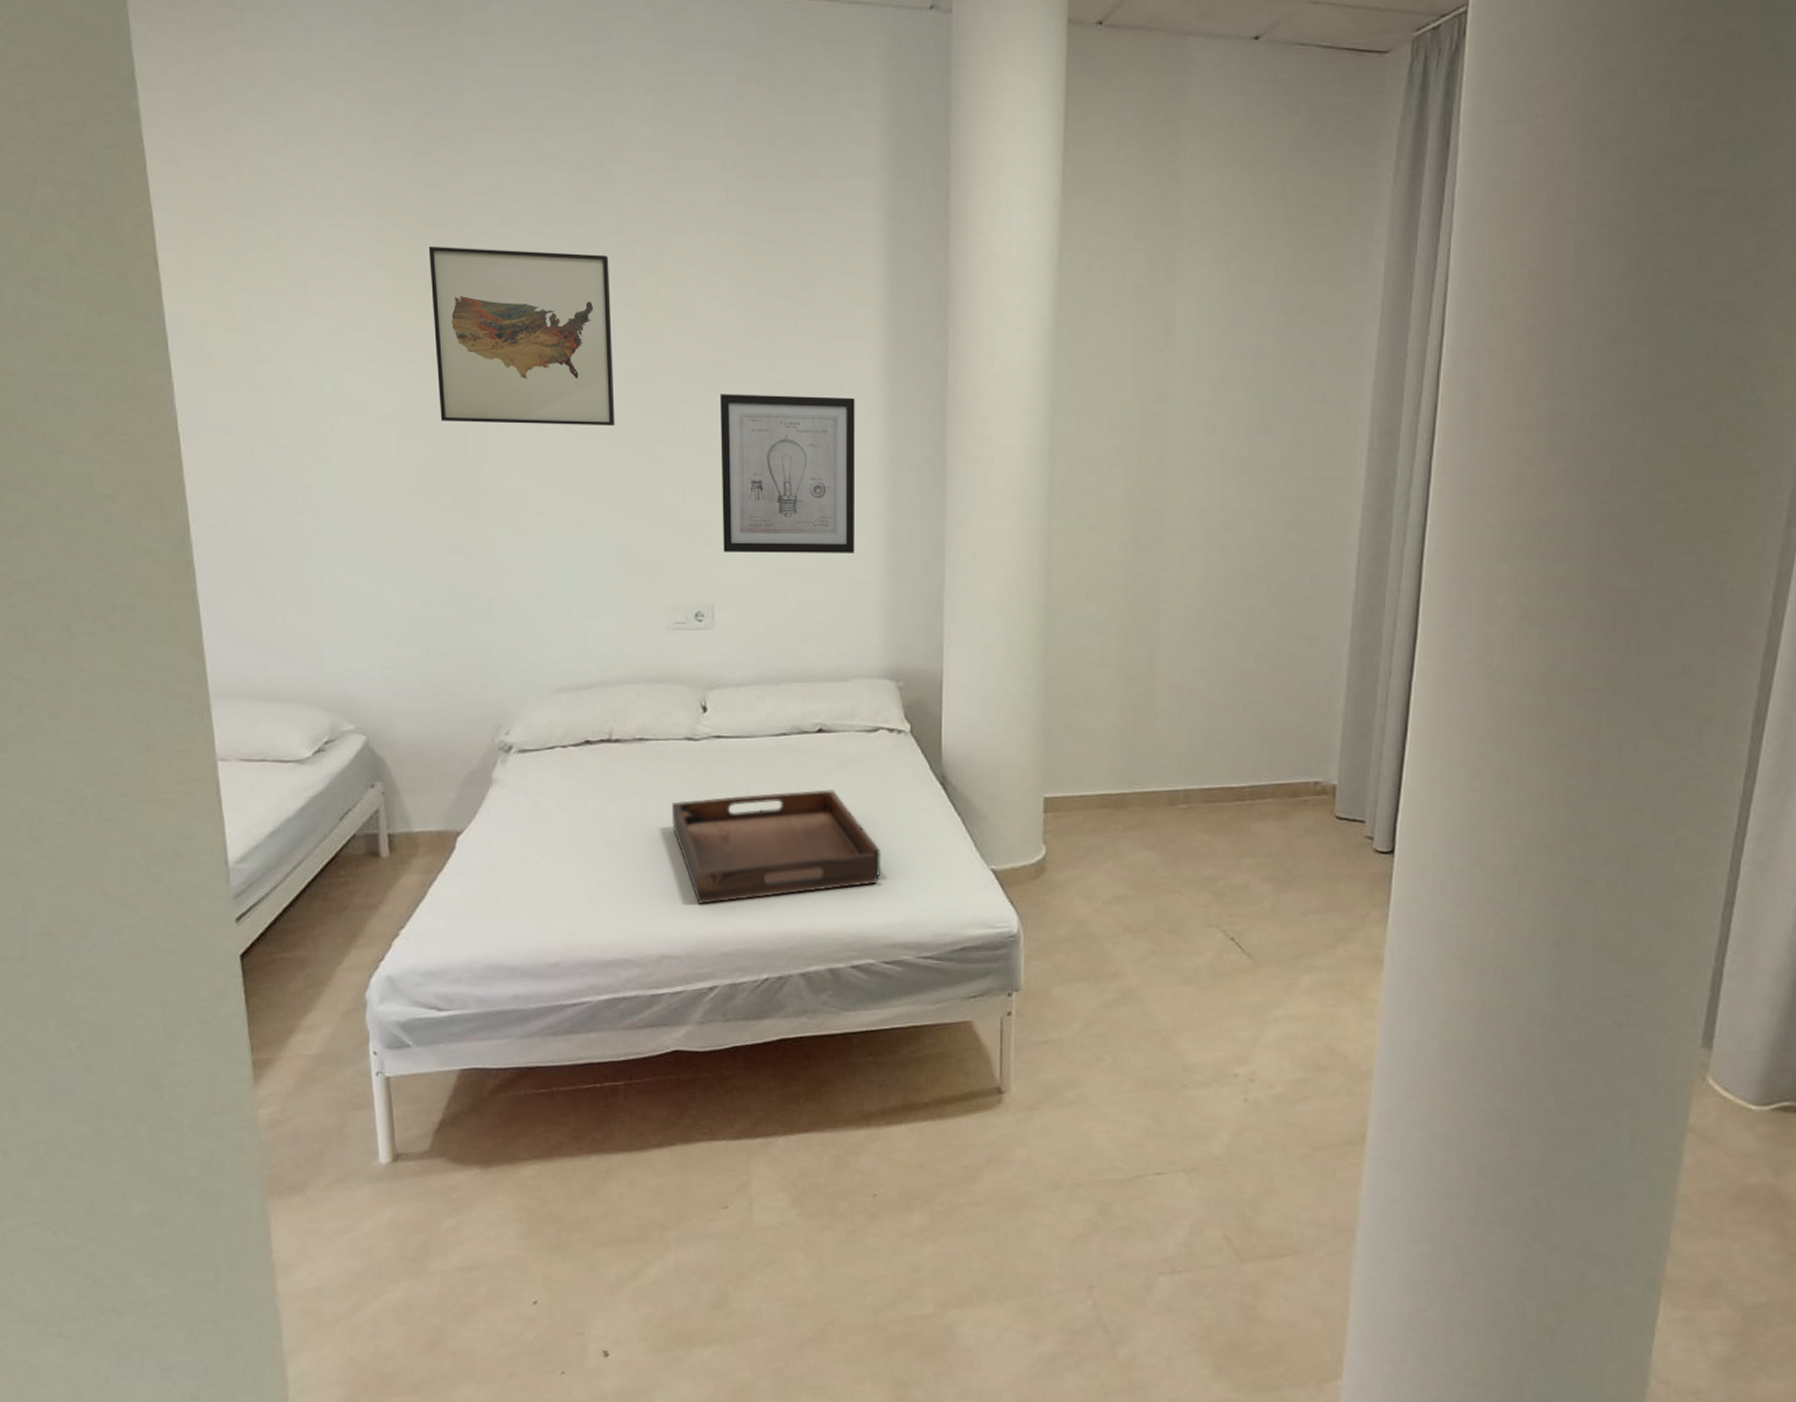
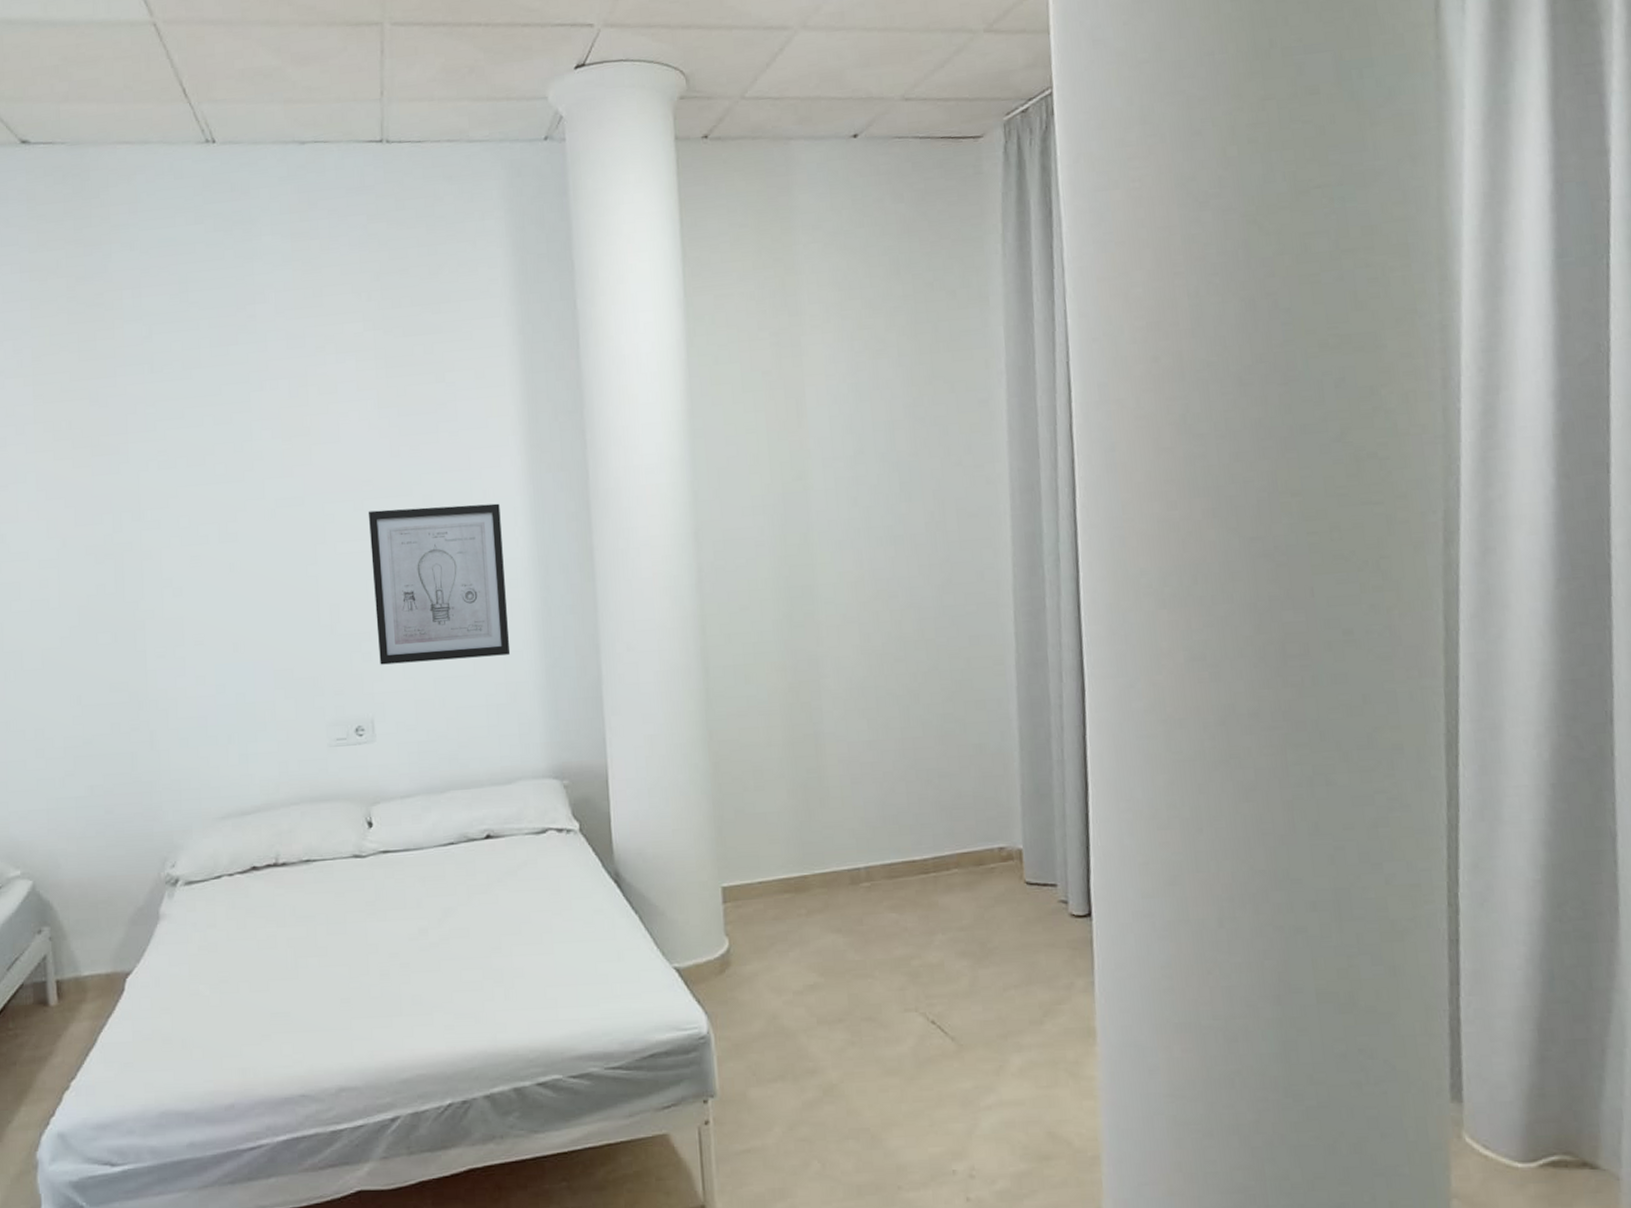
wall art: present [428,246,615,426] -> none [83,391,268,562]
serving tray: present [671,789,882,904] -> none [342,897,561,1029]

